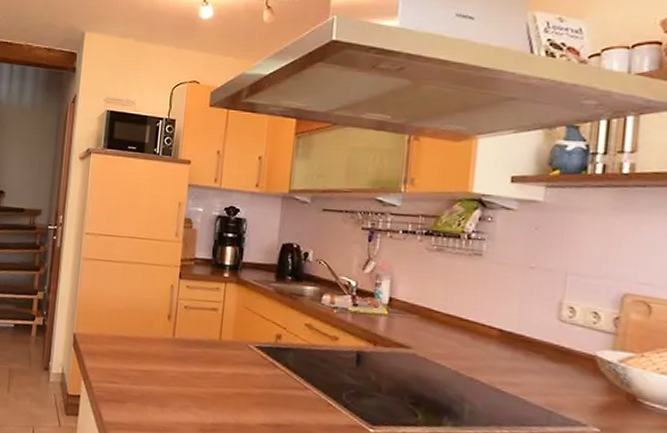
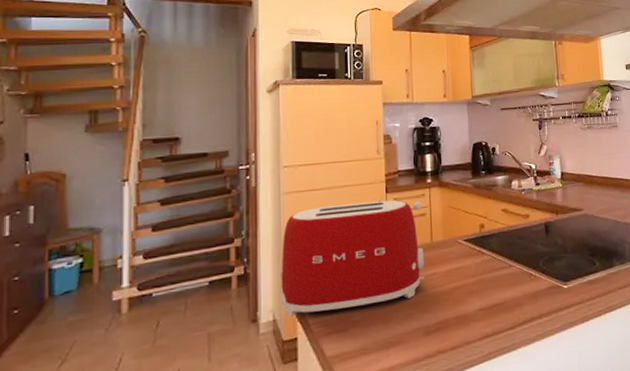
toaster: none [70,278,215,391] -> present [281,200,425,317]

